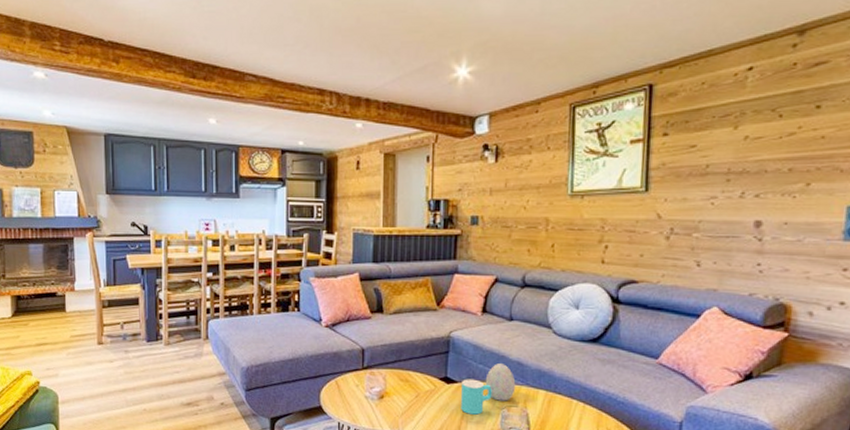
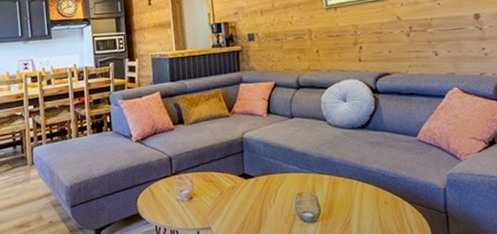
cup: present [461,379,492,415] -> none [258,172,285,204]
decorative egg: present [485,364,516,401] -> none [277,156,304,189]

